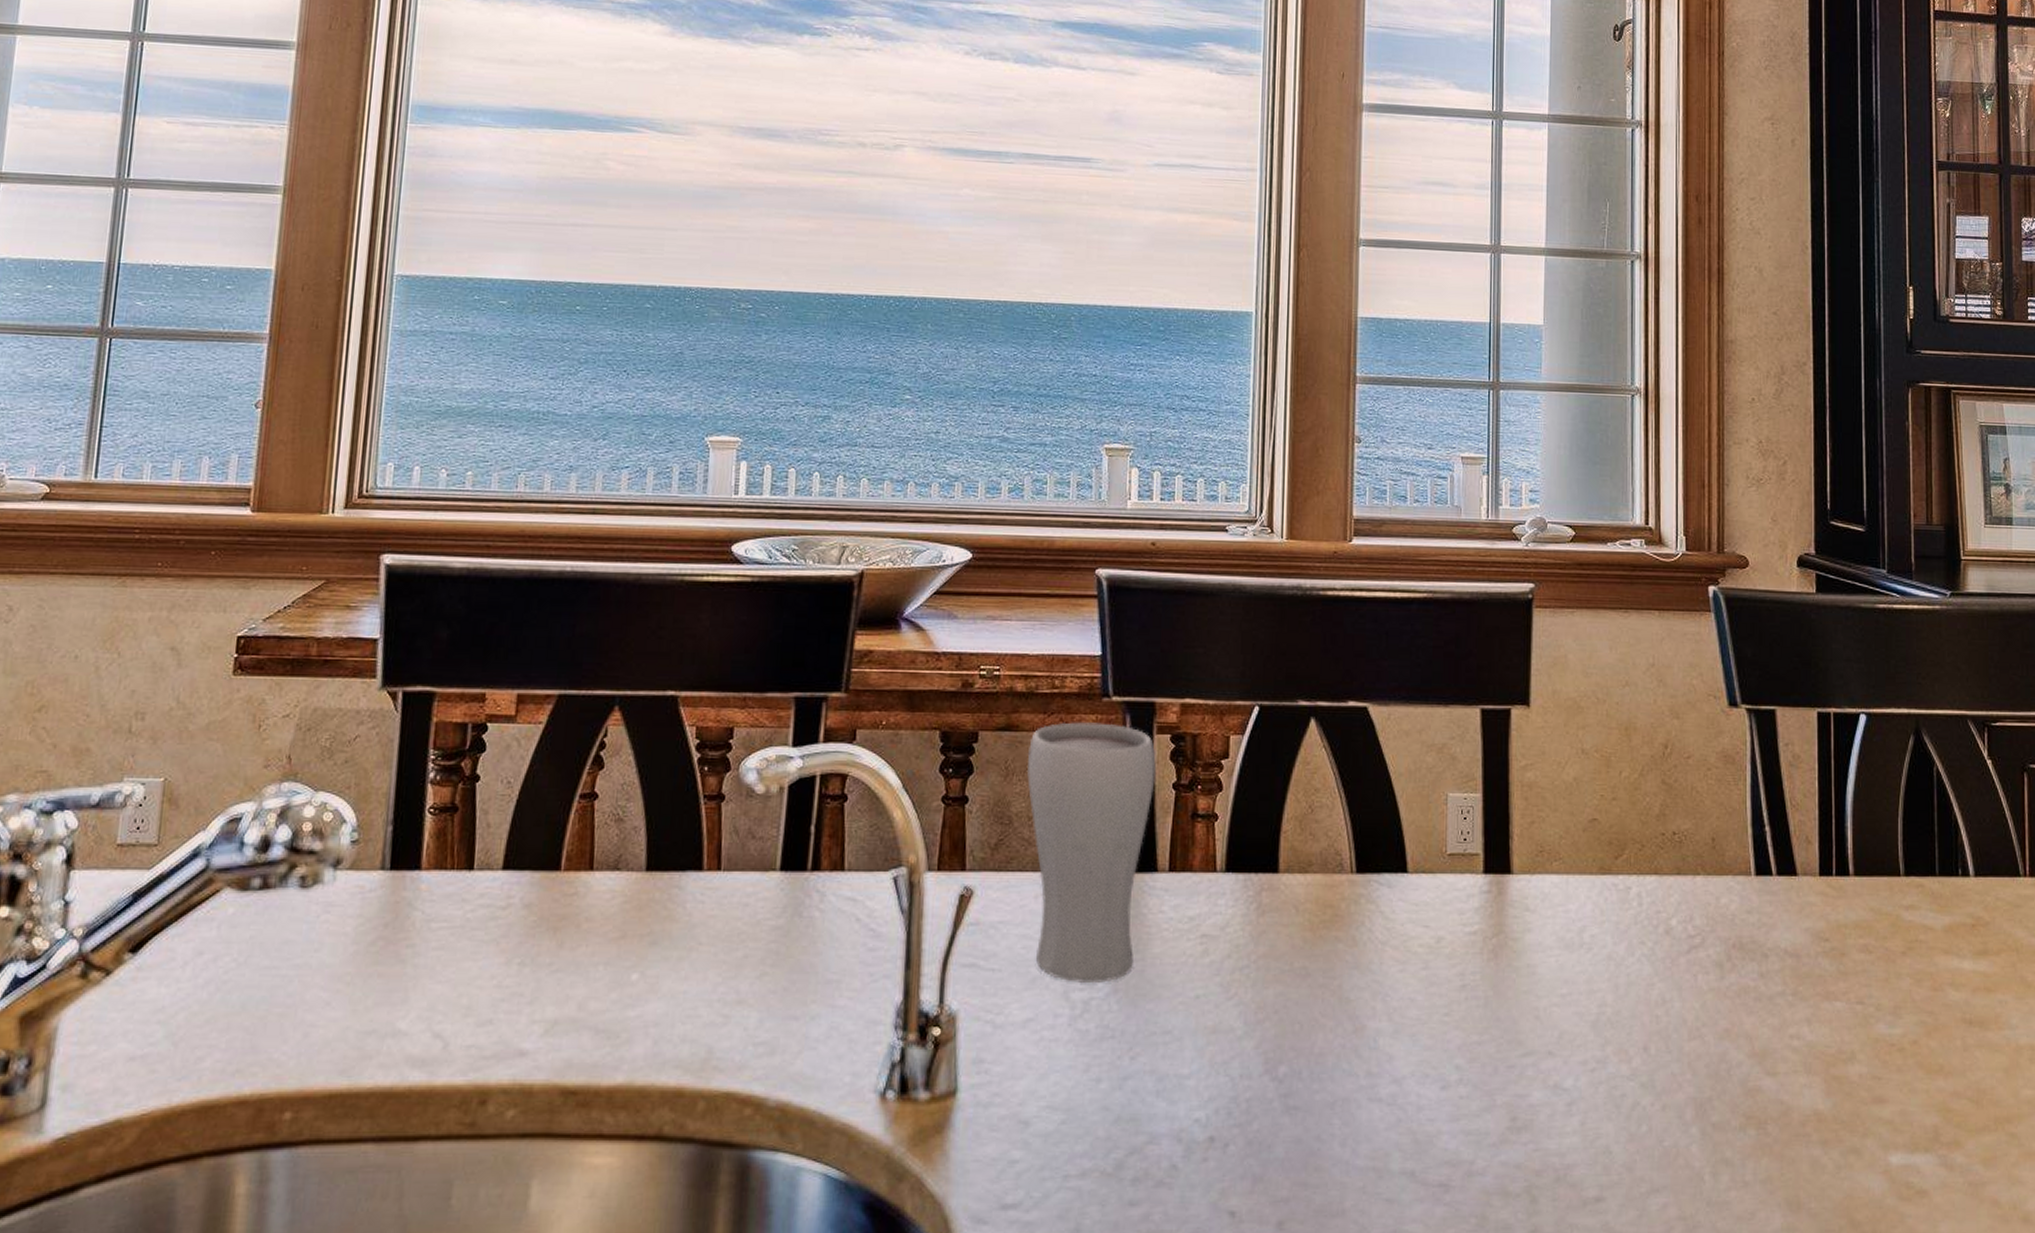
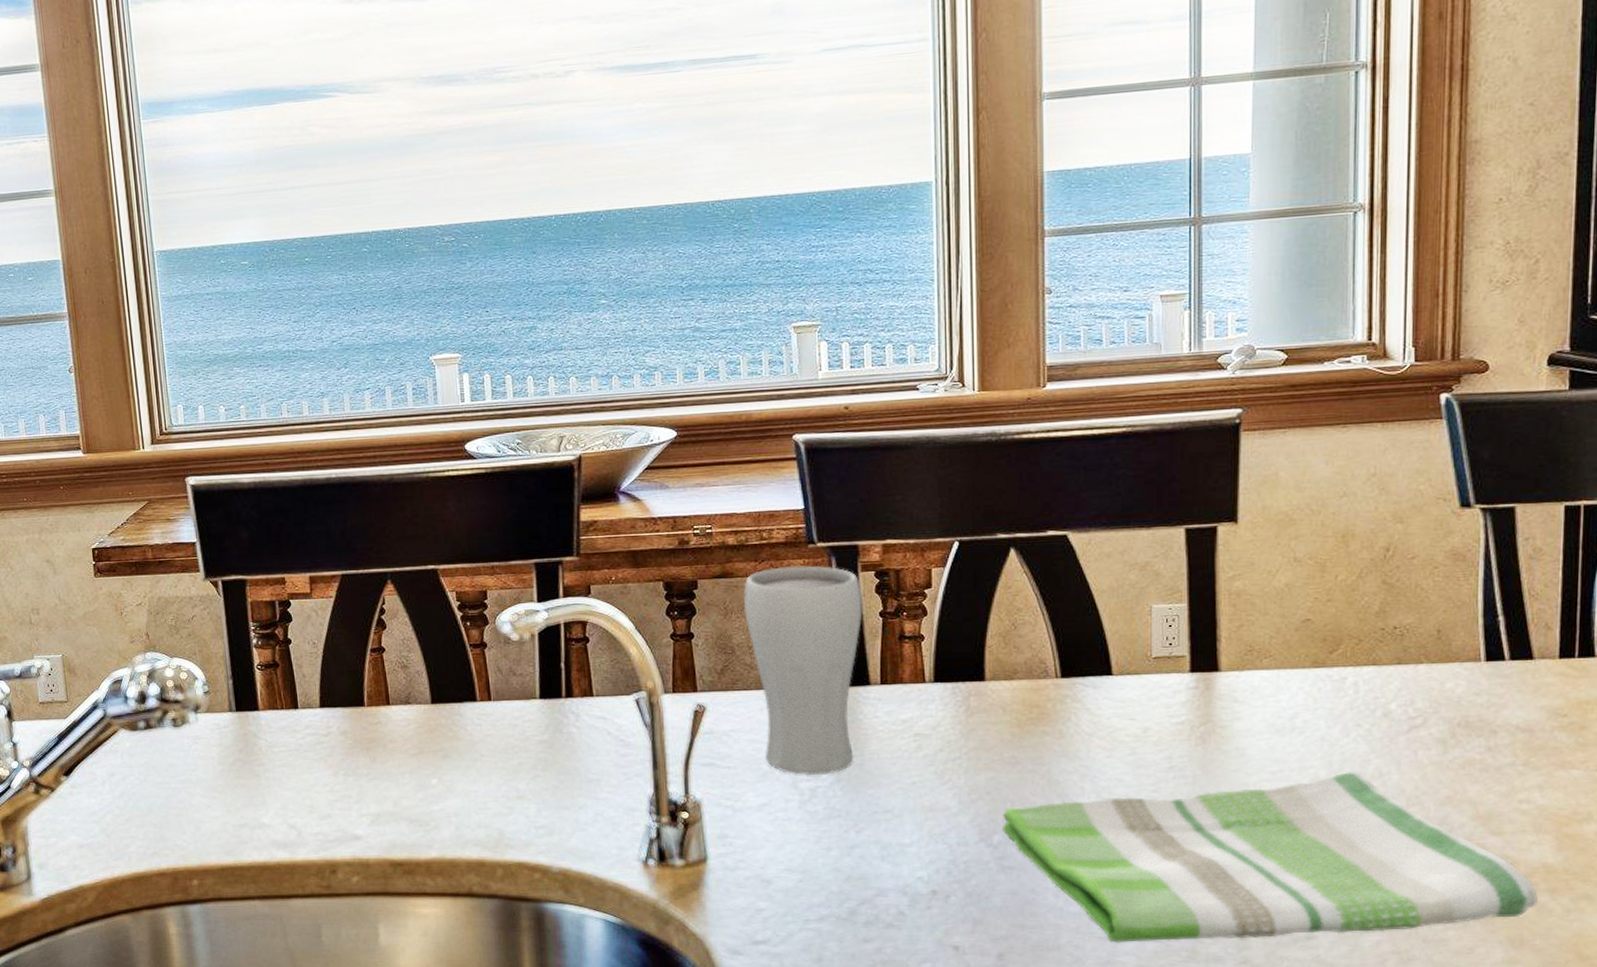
dish towel: none [1288,996,1812,1206] -> present [1001,771,1539,942]

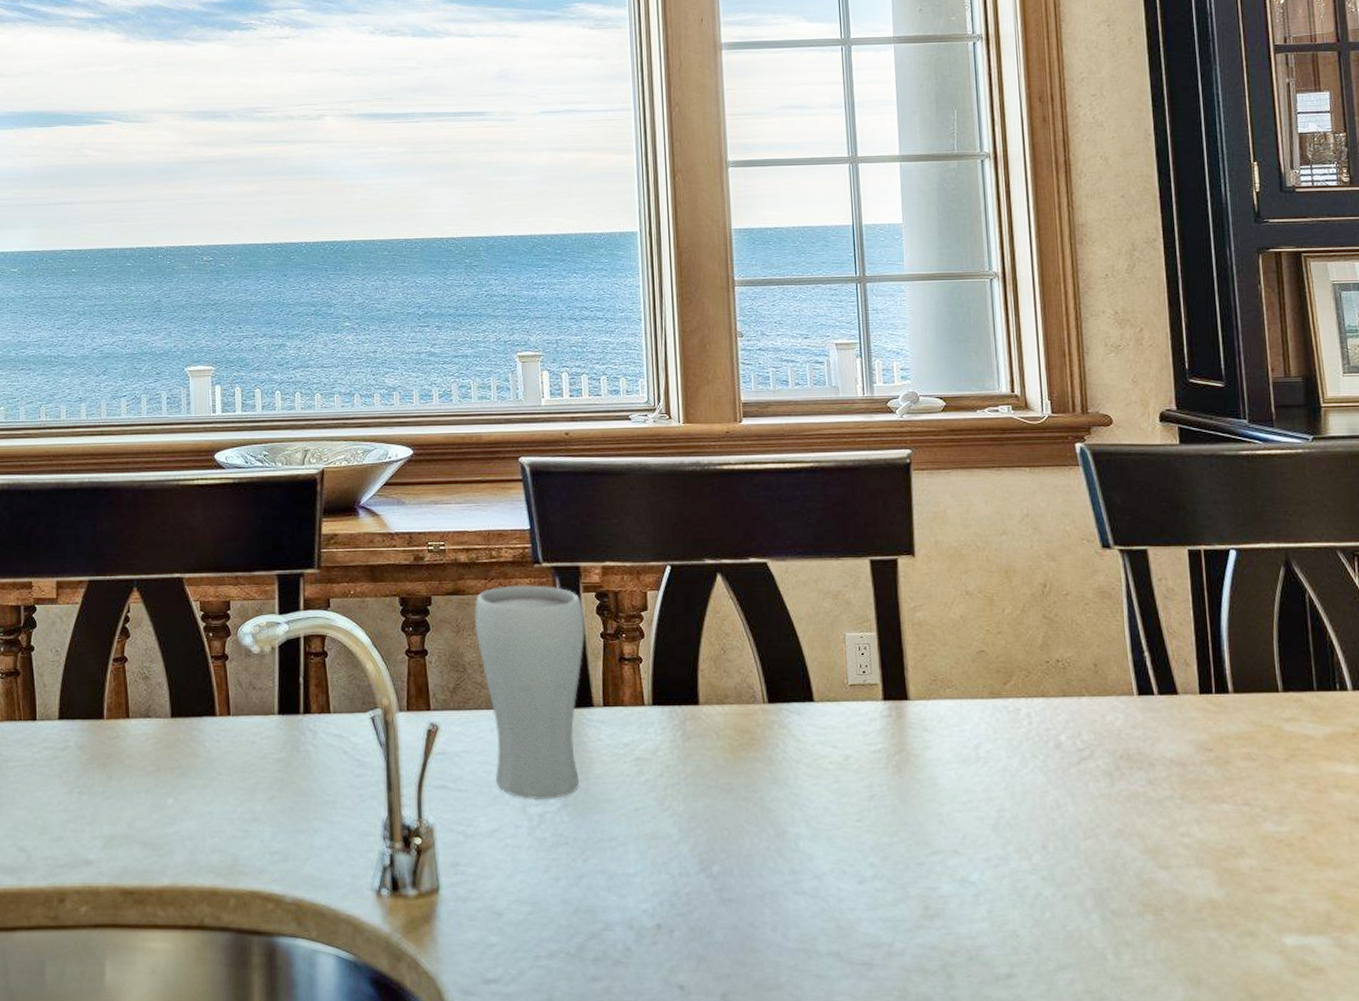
dish towel: present [1001,771,1539,942] -> none [720,802,1209,981]

